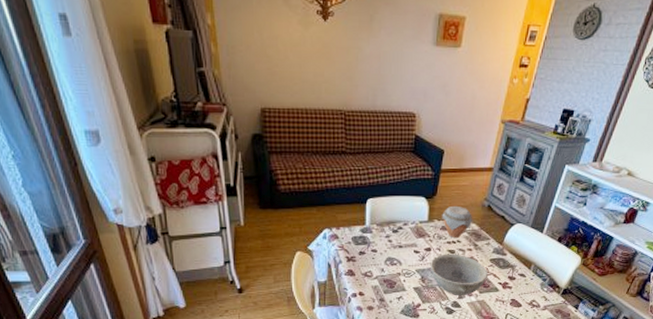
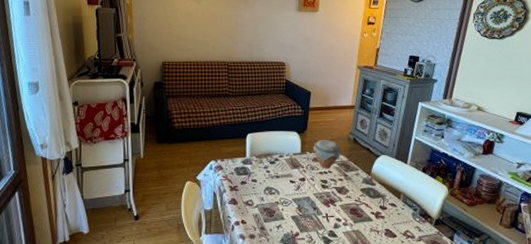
bowl: present [430,254,488,296] -> none [305,183,360,226]

